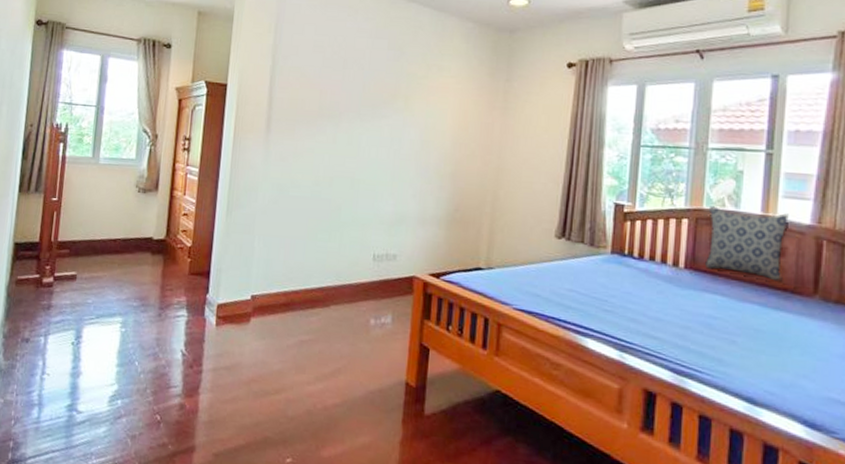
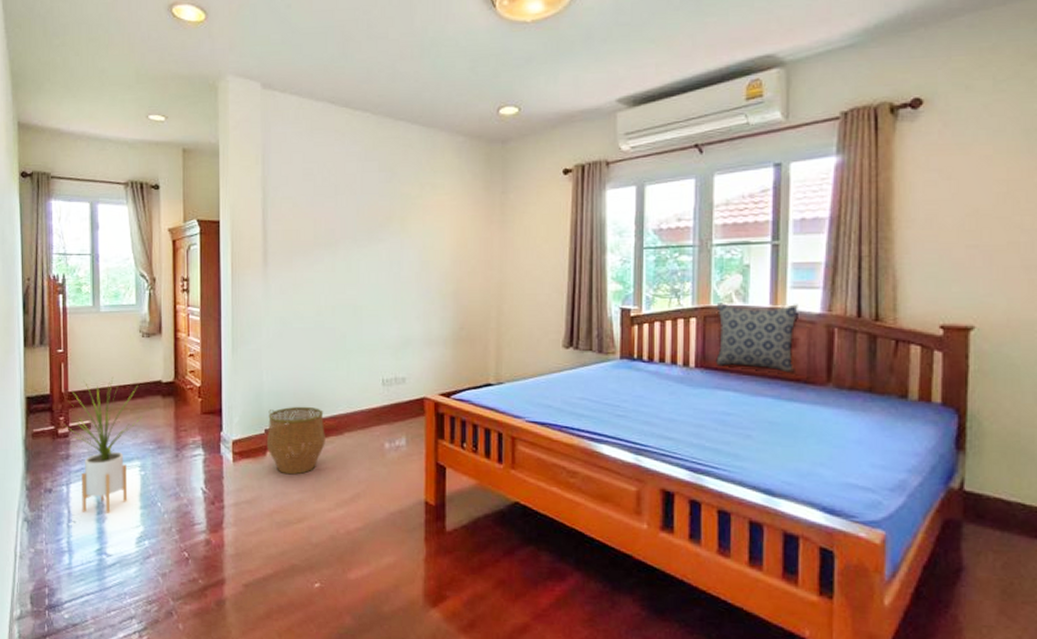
house plant: none [48,229,130,369] -> present [63,376,142,513]
basket: none [251,274,312,345] -> present [266,406,325,475]

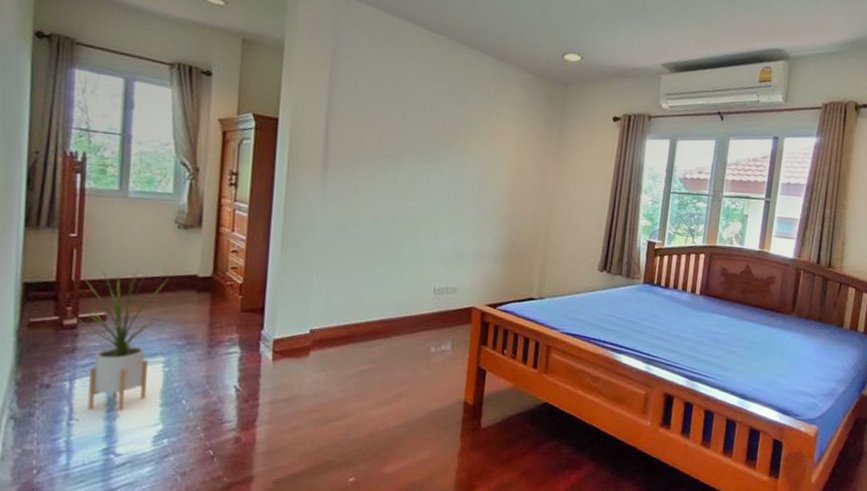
basket: present [266,406,325,475] -> none [310,308,373,375]
pillow: present [716,303,798,374] -> none [715,243,778,305]

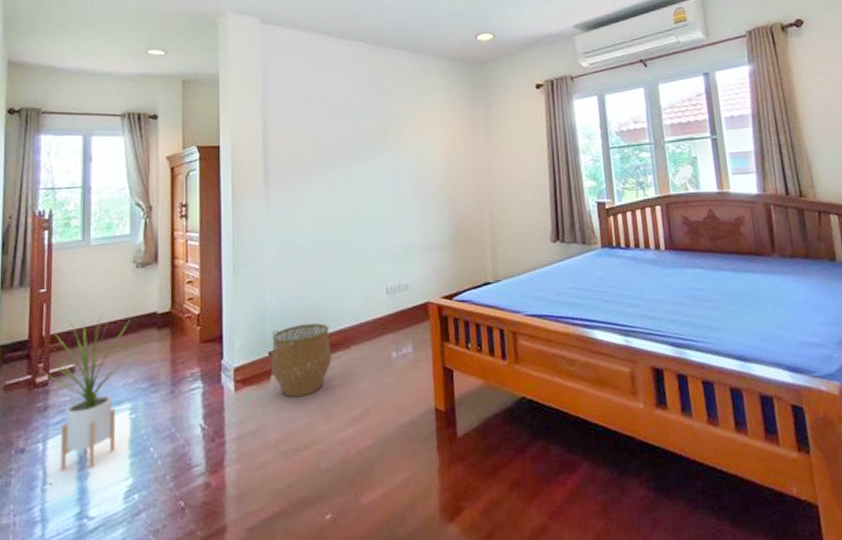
basket: none [310,308,373,375] -> present [270,323,332,398]

